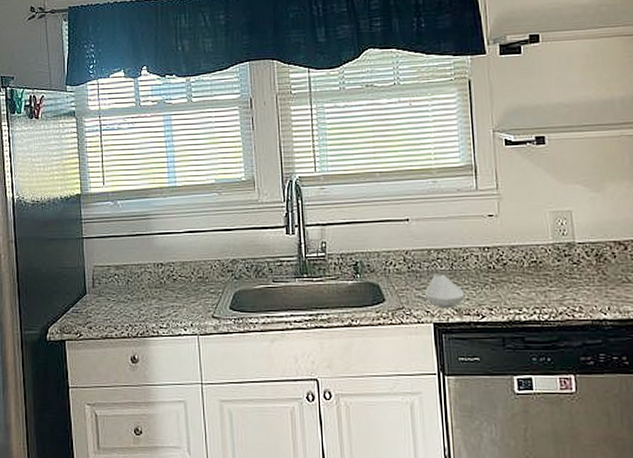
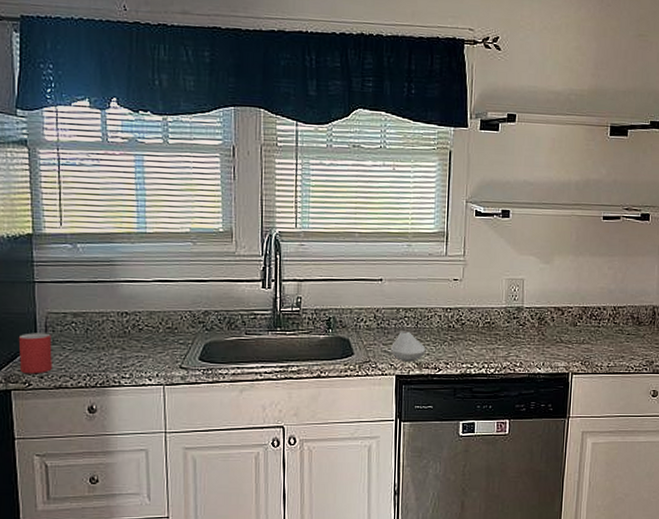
mug: none [71,285,99,325] -> present [18,333,52,374]

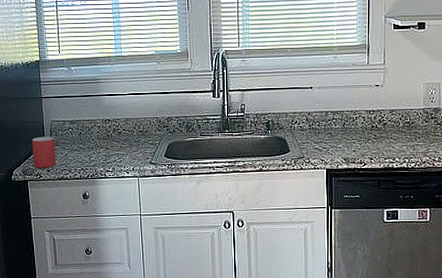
spoon rest: present [390,332,426,362] -> none [321,132,352,158]

